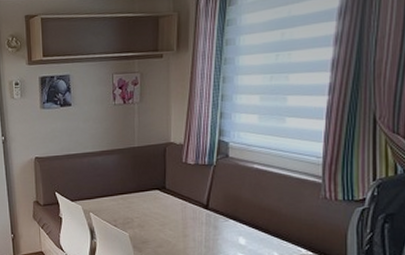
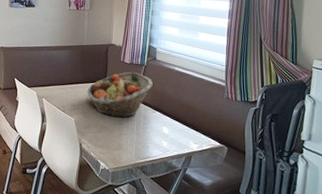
fruit basket: none [142,175,225,229] -> present [87,72,153,118]

